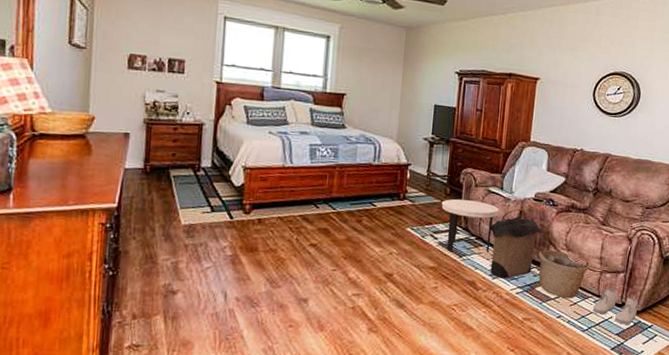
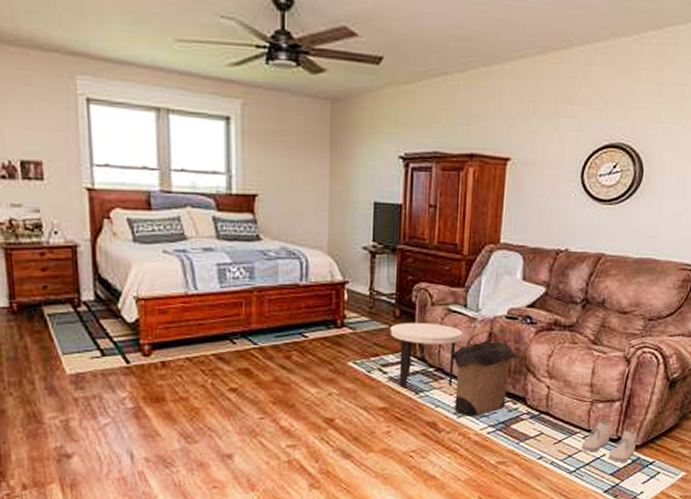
basket: present [538,250,591,299] -> none [514,379,579,436]

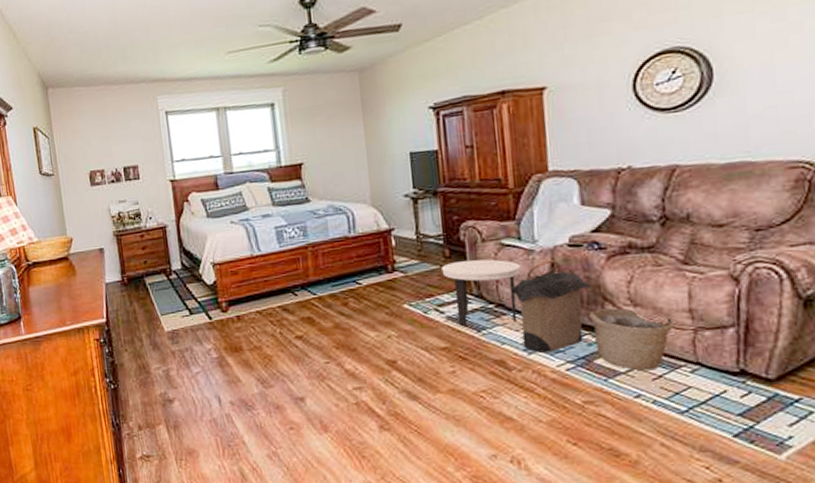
basket: none [514,379,579,436] -> present [589,308,676,371]
boots: present [582,421,637,462] -> none [691,351,769,400]

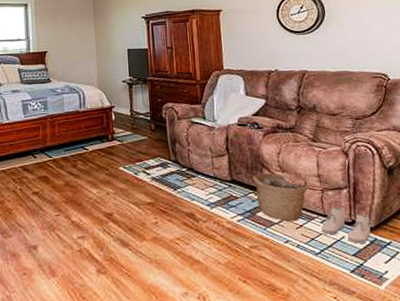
side table: present [441,259,521,327] -> none [148,133,205,186]
laundry hamper: present [509,260,592,353] -> none [197,135,254,207]
boots: none [691,351,769,400] -> present [321,207,371,244]

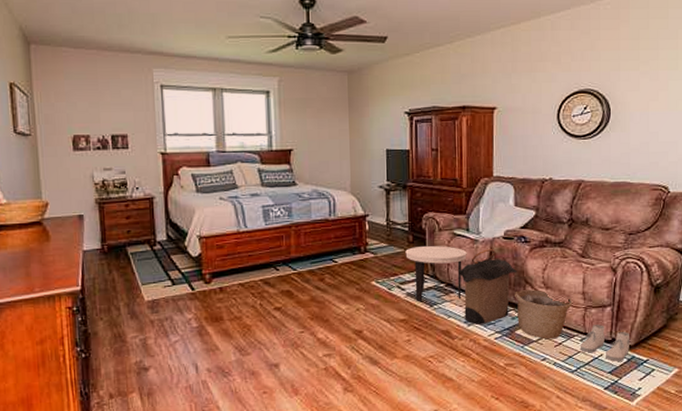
side table: none [148,133,205,186] -> present [405,246,467,302]
laundry hamper: none [197,135,254,207] -> present [457,249,518,325]

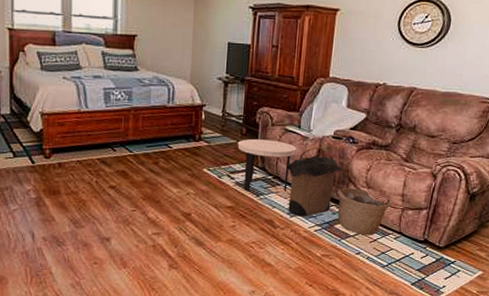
boots: present [581,324,629,362] -> none [394,225,441,260]

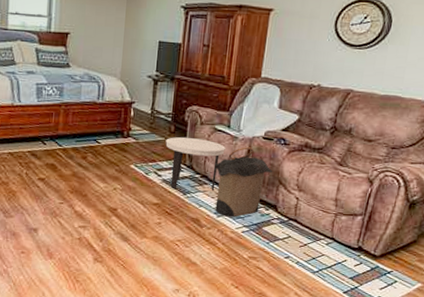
basket: present [337,188,392,236] -> none [266,190,324,240]

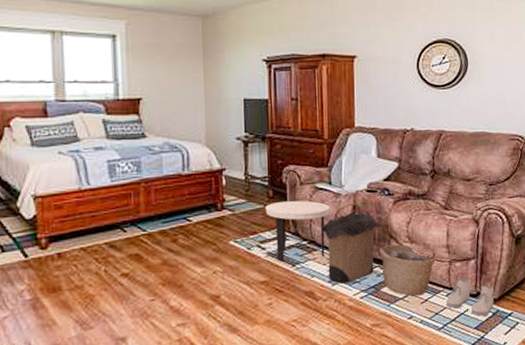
basket: none [266,190,324,240] -> present [379,244,438,297]
boots: none [325,231,377,269] -> present [447,278,494,316]

